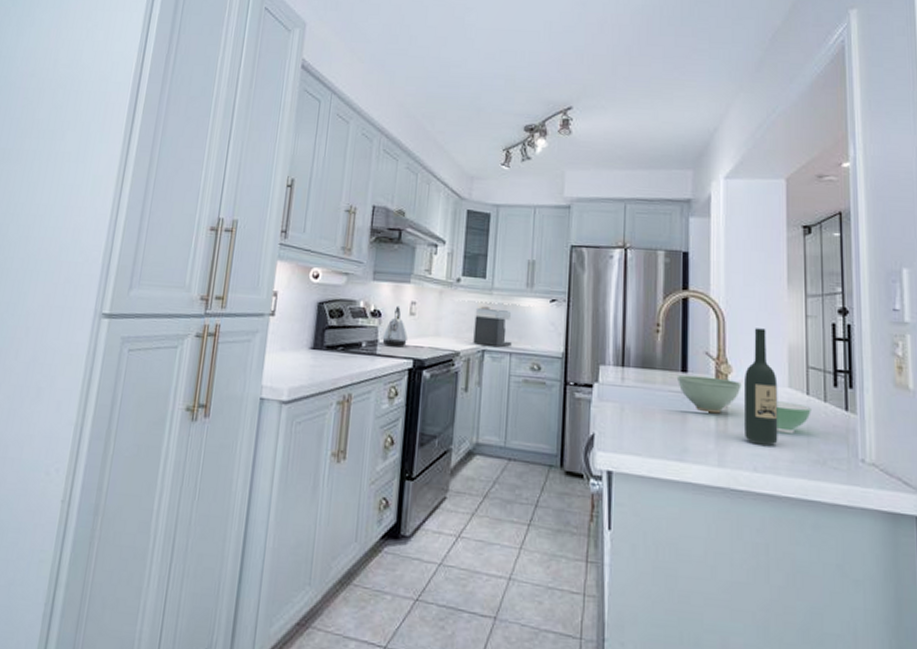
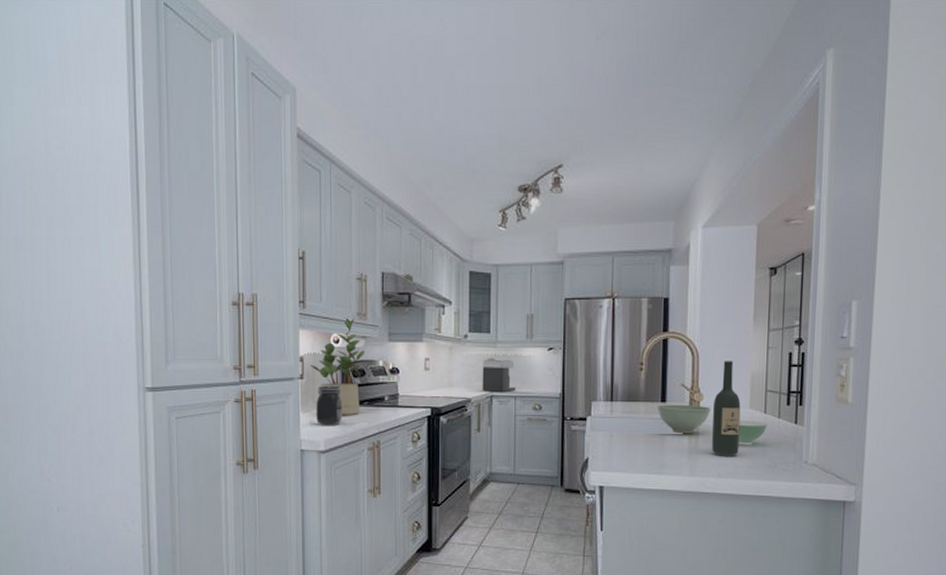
jar: none [282,324,314,373] -> present [316,385,343,426]
potted plant: none [284,250,345,361] -> present [310,316,364,415]
kettle: present [382,305,409,348] -> none [402,362,425,399]

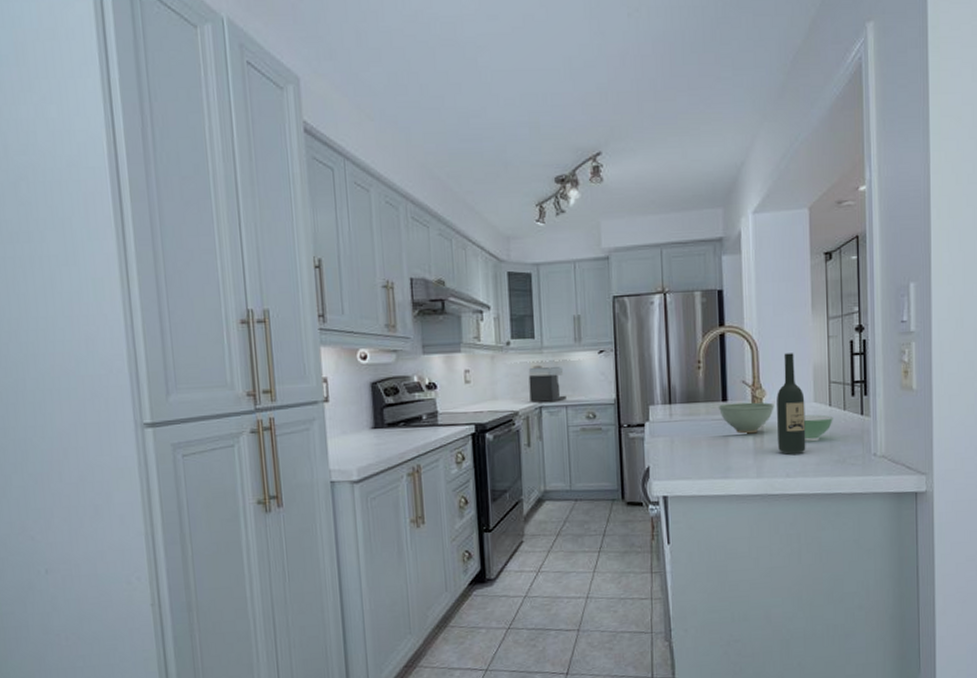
potted plant: present [310,316,364,415] -> none [336,329,396,439]
jar: present [316,385,343,426] -> none [345,406,377,453]

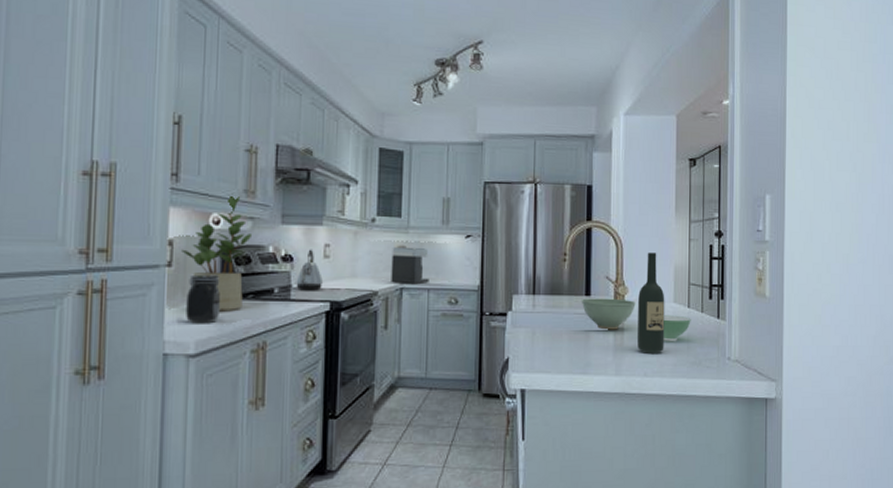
potted plant: none [336,329,396,439] -> present [182,193,251,310]
jar: none [345,406,377,453] -> present [186,274,221,324]
kettle: none [441,376,467,416] -> present [296,249,324,291]

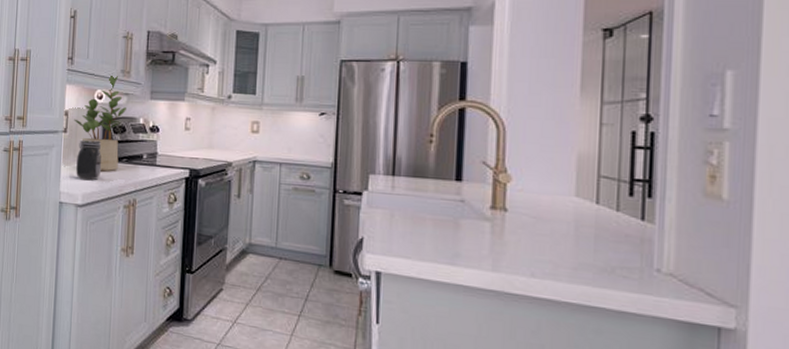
kettle: present [296,249,324,291] -> none [161,122,185,159]
coffee maker: present [391,246,429,285] -> none [244,122,282,158]
bowl: present [581,298,636,330] -> none [450,183,522,221]
wine bottle: present [637,252,665,353] -> none [523,137,563,253]
bowl: present [663,315,691,342] -> none [559,210,601,243]

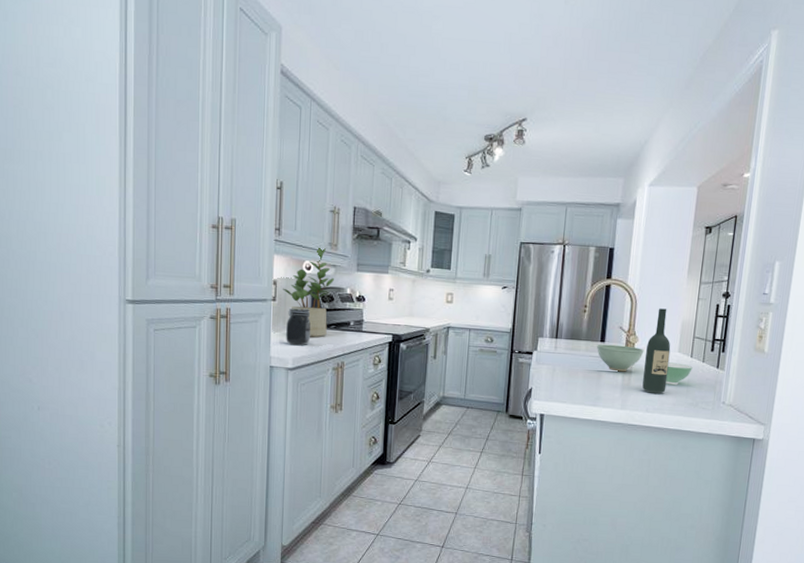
bowl: none [450,183,522,221] -> present [596,344,644,372]
wine bottle: none [523,137,563,253] -> present [642,308,671,394]
bowl: none [559,210,601,243] -> present [666,362,693,386]

